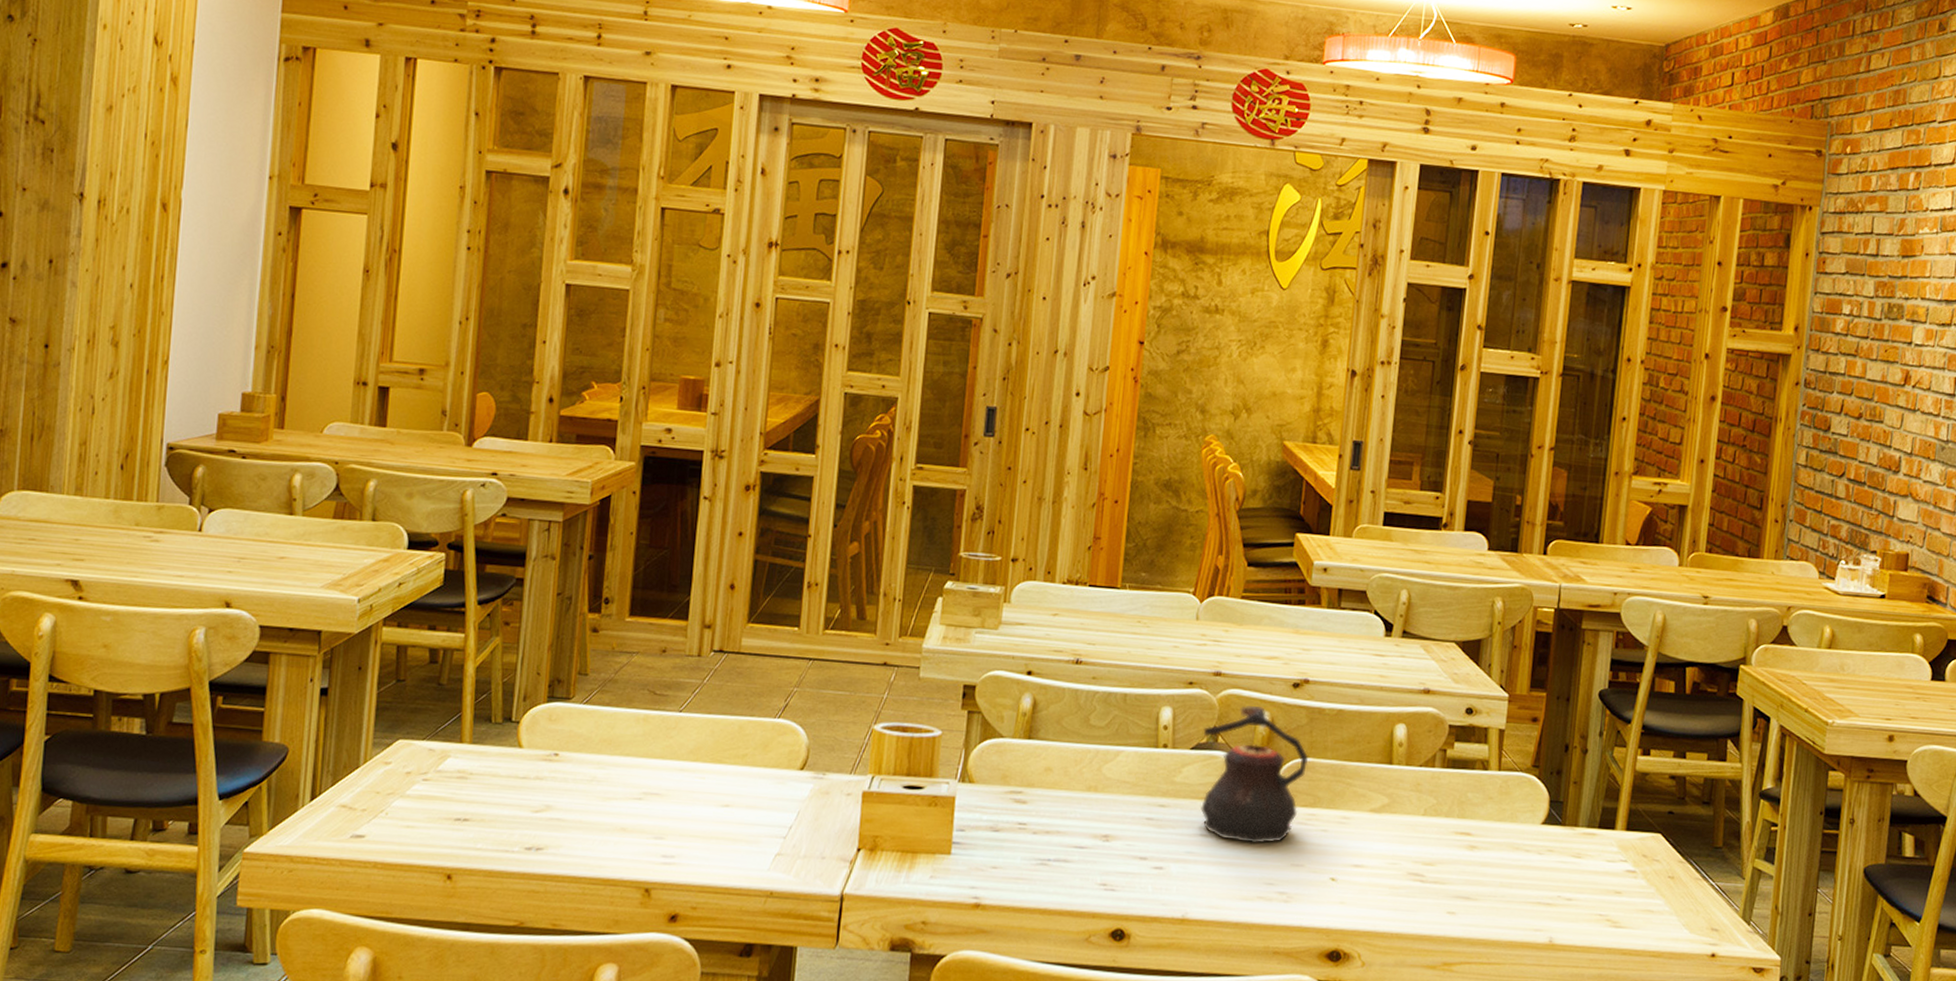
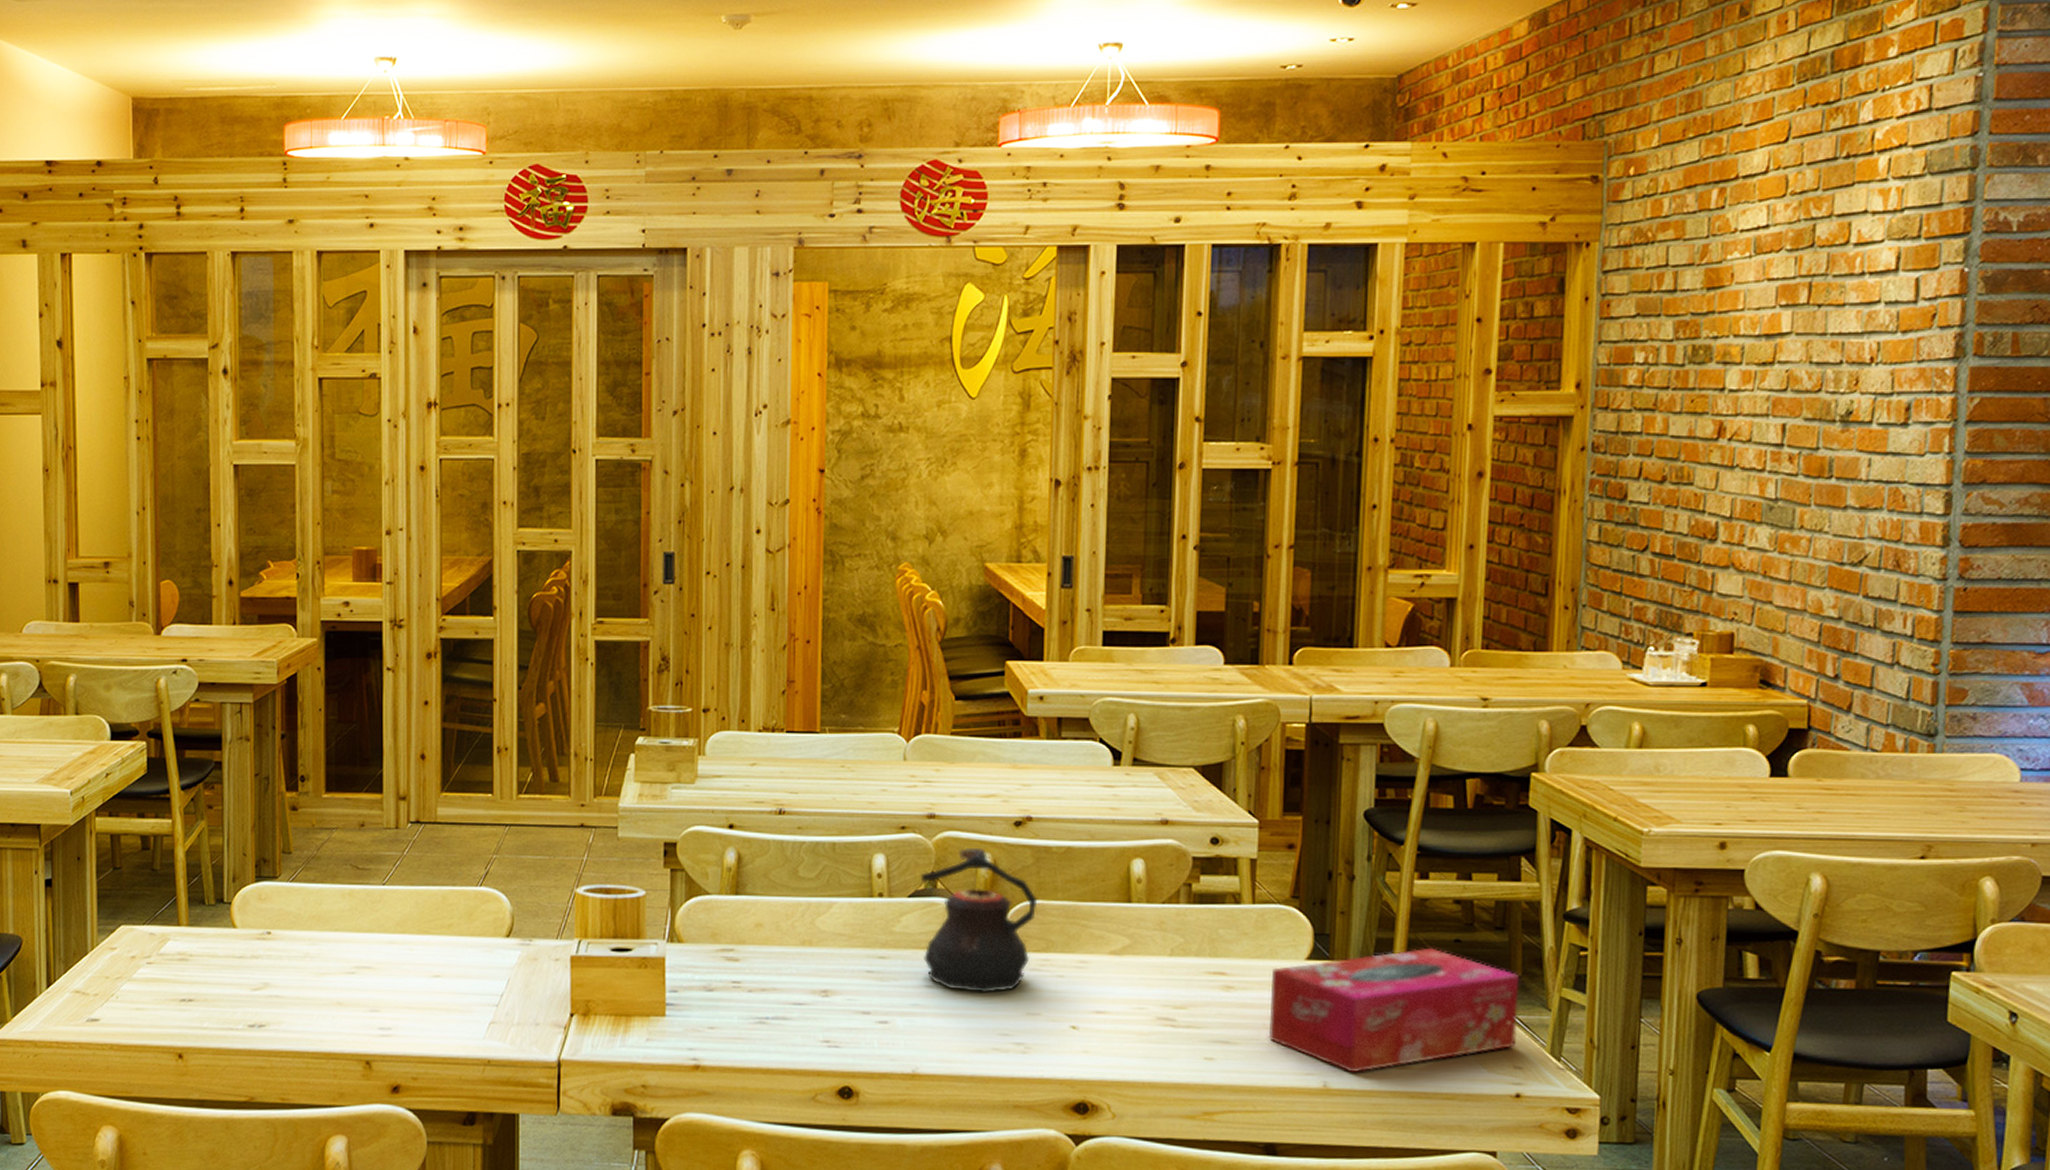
tissue box: none [1504,818,1721,930] -> present [1268,947,1520,1073]

